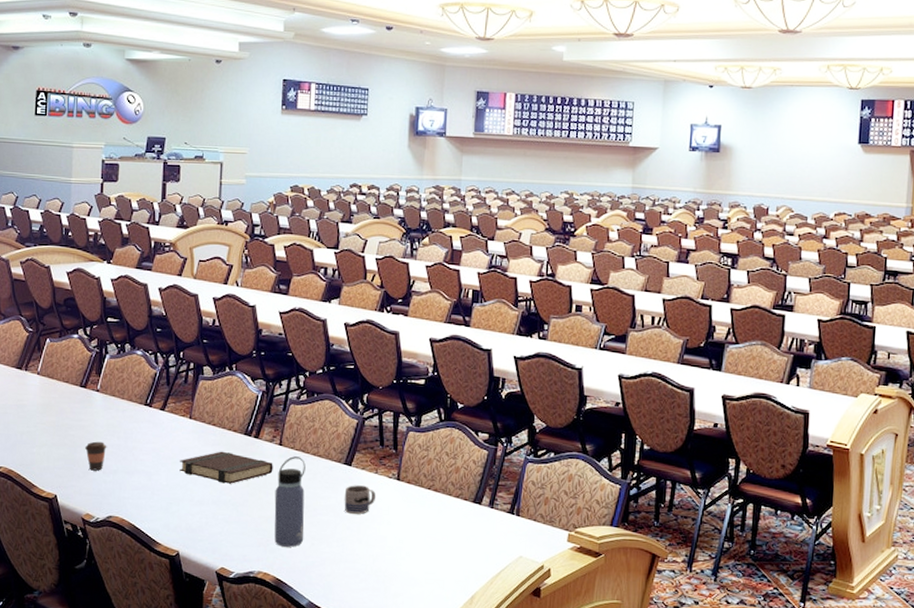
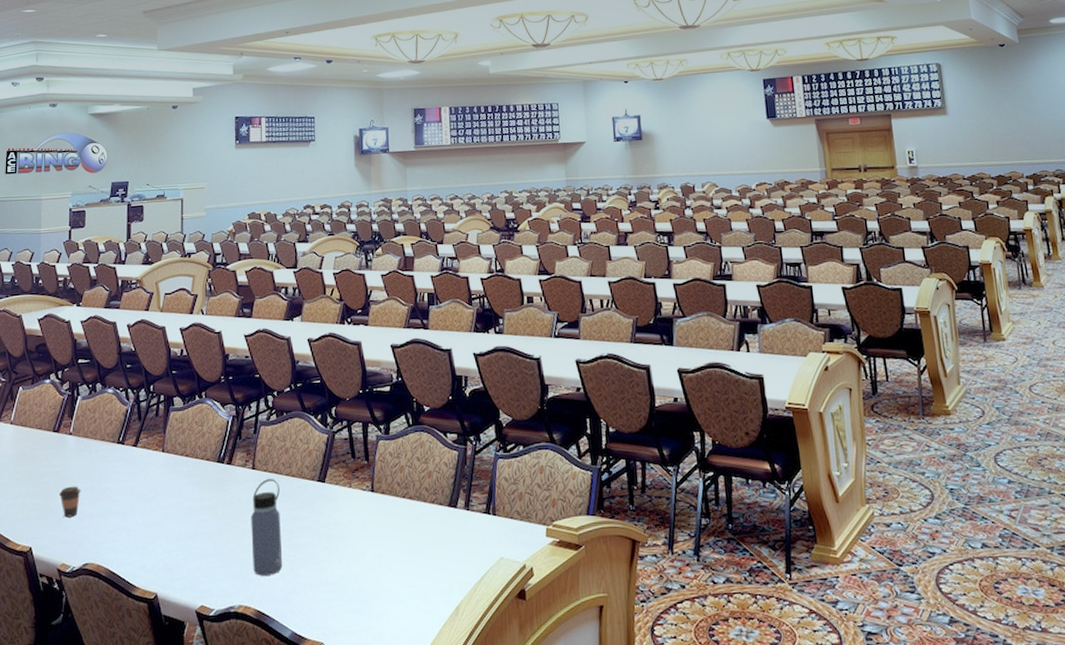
book: present [180,451,273,484] -> none [154,482,248,516]
mug: present [344,485,376,514] -> none [320,501,351,533]

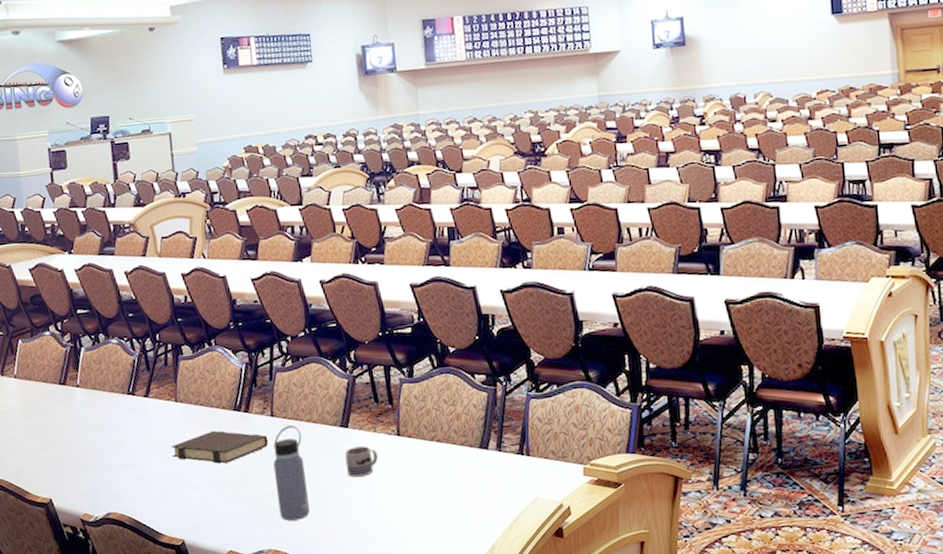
coffee cup: present [59,486,81,517] -> none [73,438,96,469]
book: none [154,482,248,516] -> present [171,430,268,464]
mug: none [320,501,351,533] -> present [345,446,378,477]

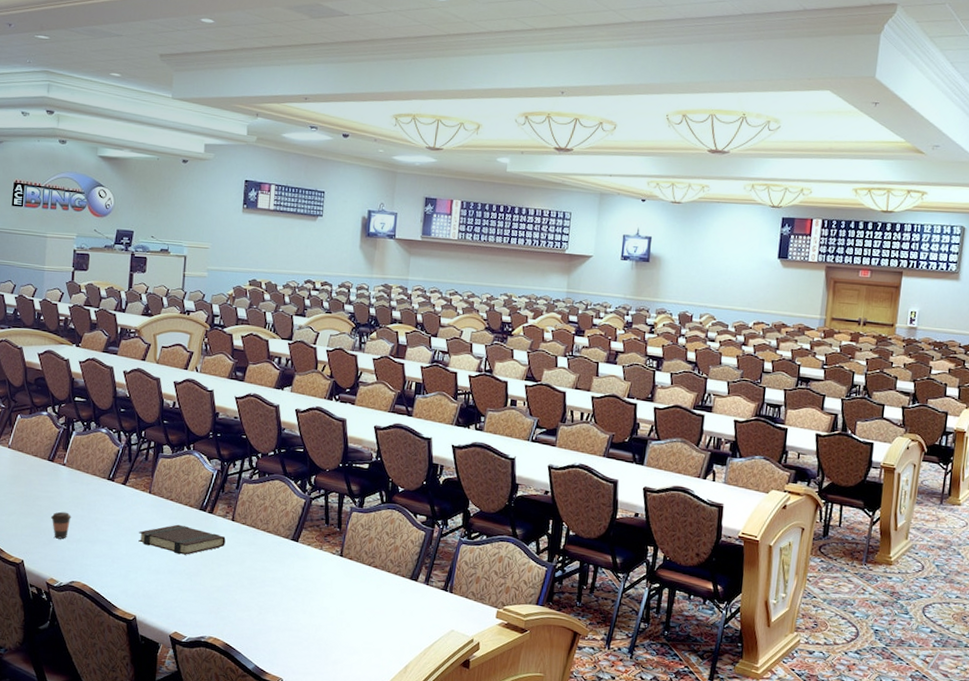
coffee cup: none [73,438,96,469] -> present [51,511,72,539]
water bottle: present [273,425,310,521] -> none [225,531,256,615]
mug: present [345,446,378,477] -> none [290,559,320,587]

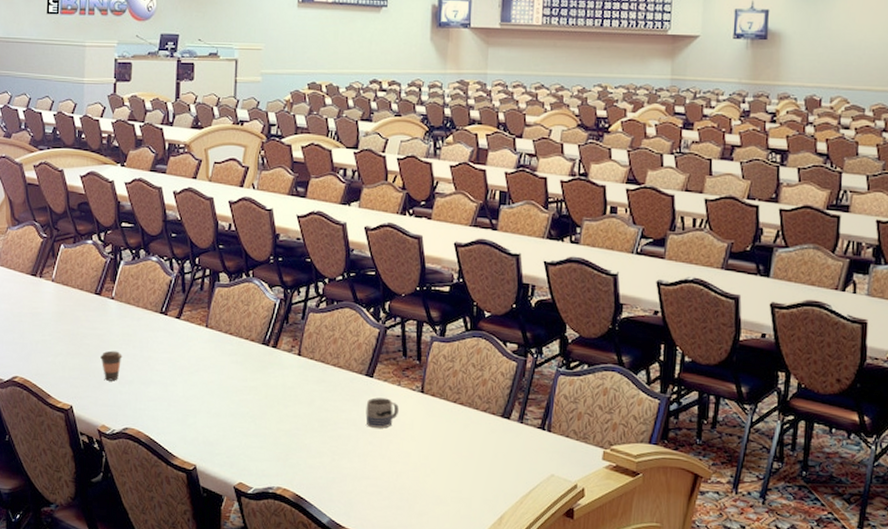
book: present [138,524,226,555] -> none [196,361,292,396]
mug: none [290,559,320,587] -> present [365,397,399,428]

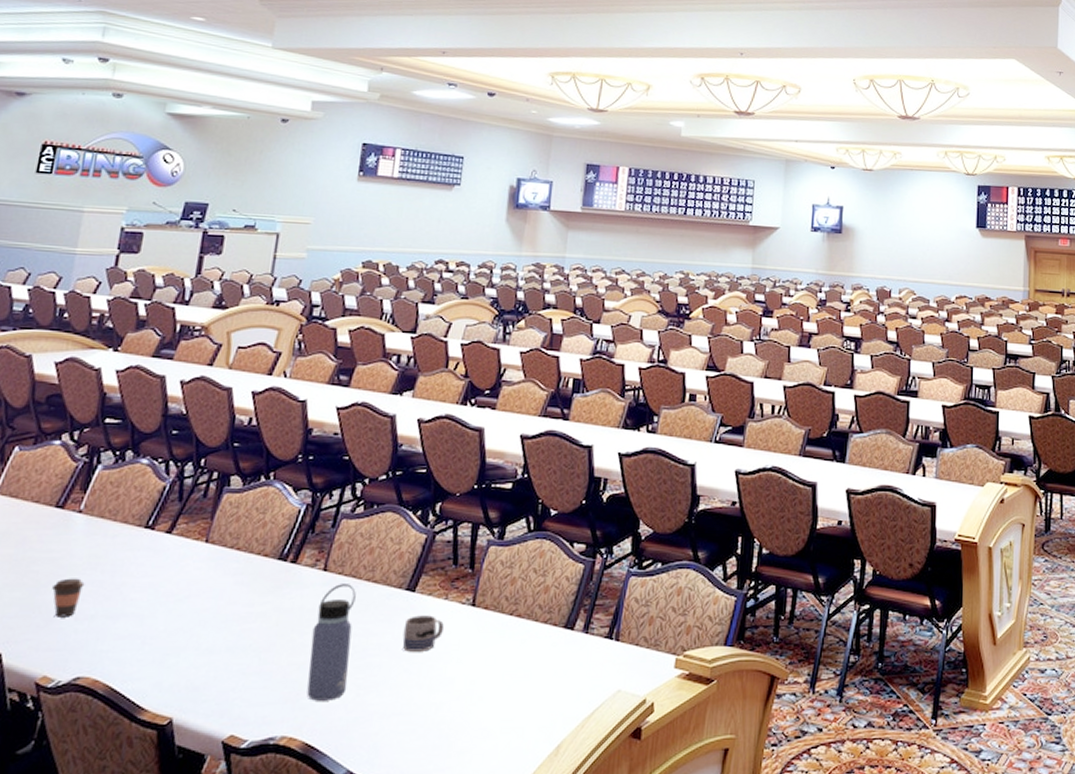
water bottle: none [293,367,325,462] -> present [307,584,356,701]

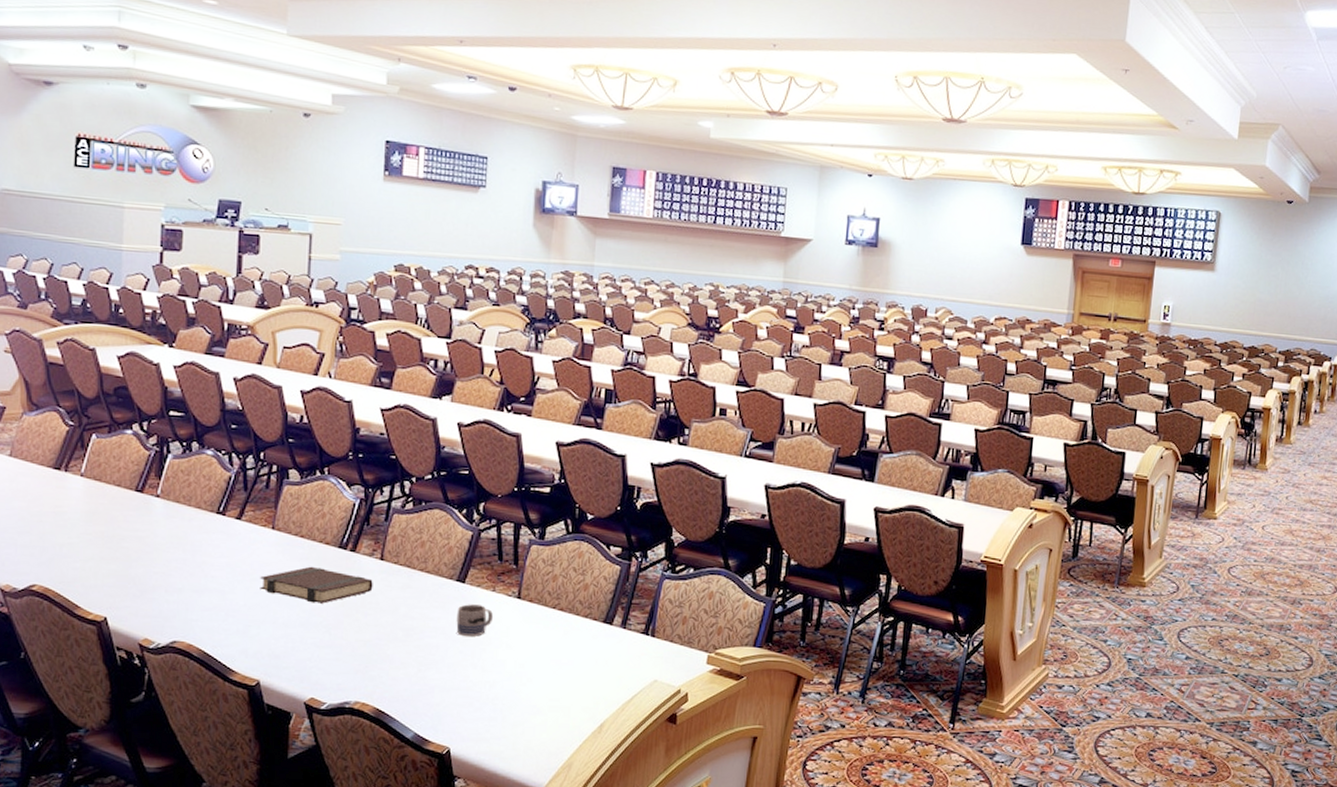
coffee cup: present [52,578,85,617] -> none [142,555,170,589]
book: none [185,582,313,624] -> present [260,566,373,604]
water bottle: present [307,584,356,701] -> none [374,572,411,674]

